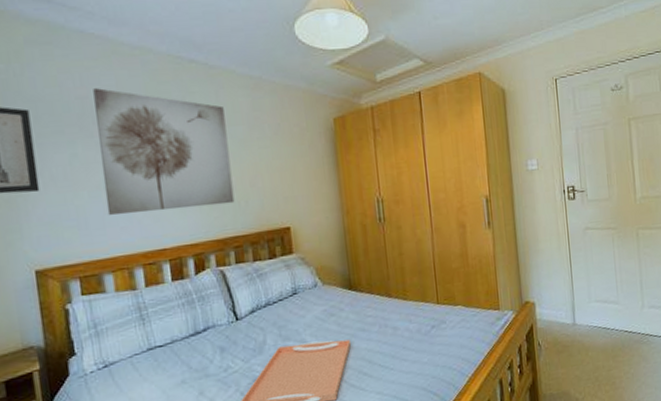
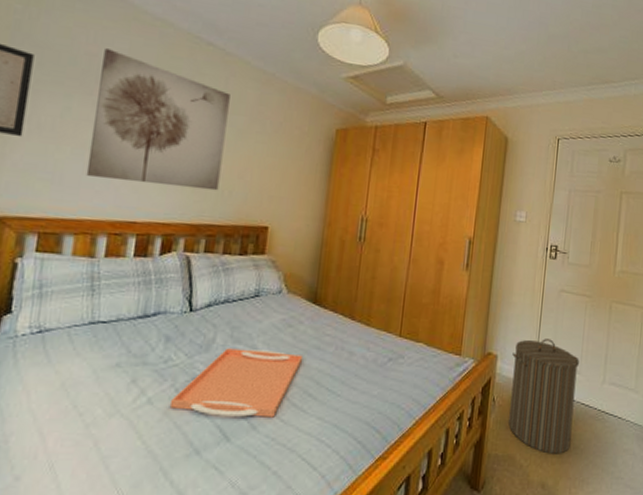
laundry hamper: none [549,277,621,384] -> present [508,339,579,454]

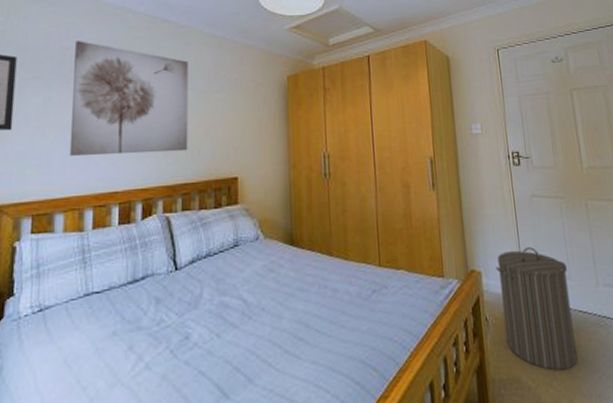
serving tray: present [169,348,304,418] -> none [166,298,289,374]

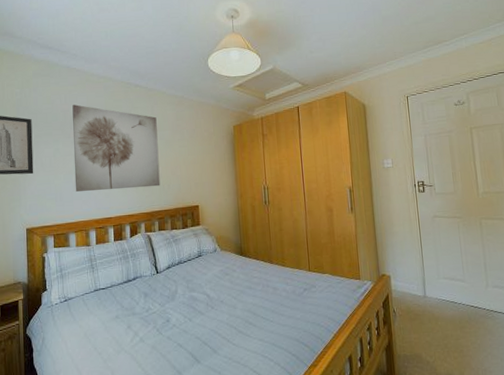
laundry hamper: present [496,247,578,371] -> none [403,257,468,350]

